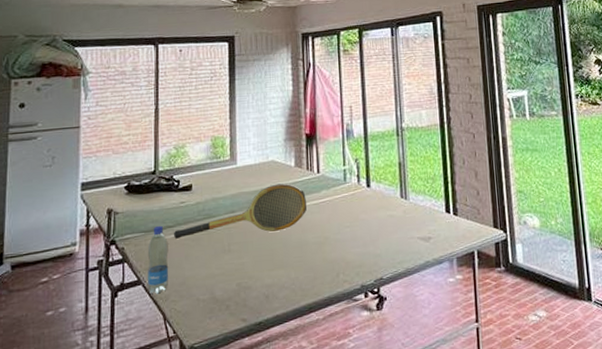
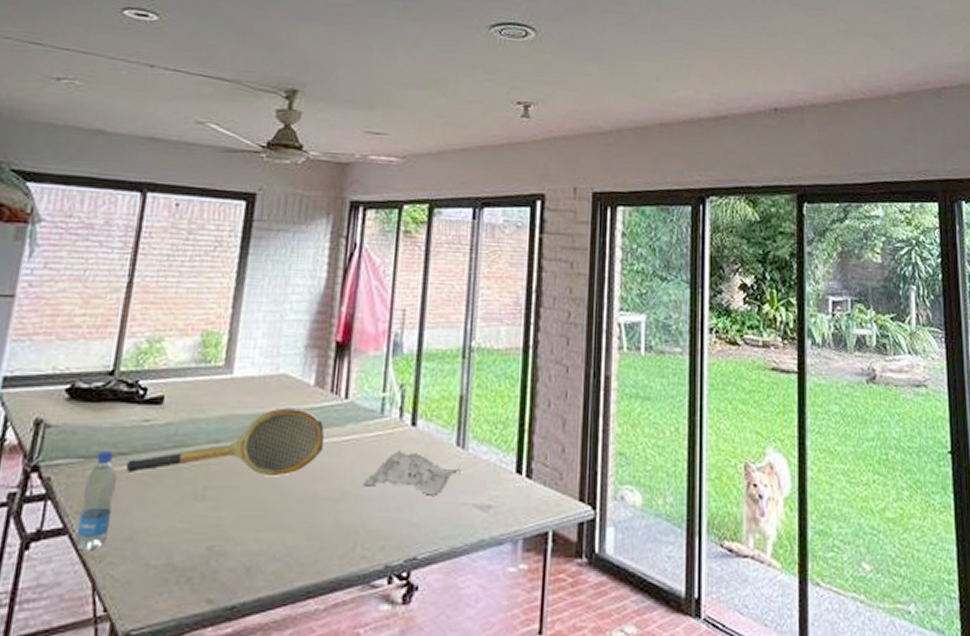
plastic bag: none [338,205,407,235] -> present [362,450,462,496]

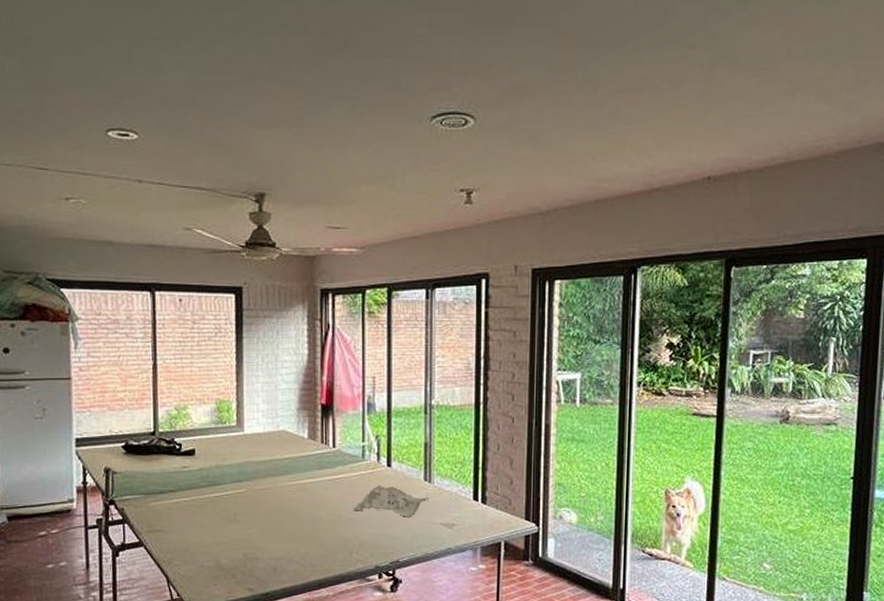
bottle: present [76,450,117,551] -> none [148,489,172,557]
tennis racket: present [125,407,324,477] -> none [175,455,320,506]

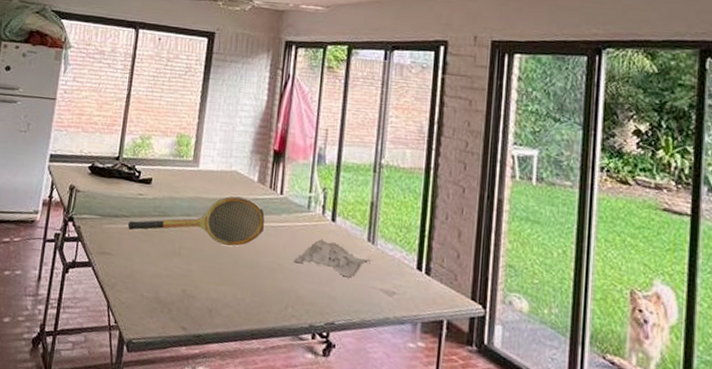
tennis racket: none [175,455,320,506] -> present [127,196,265,246]

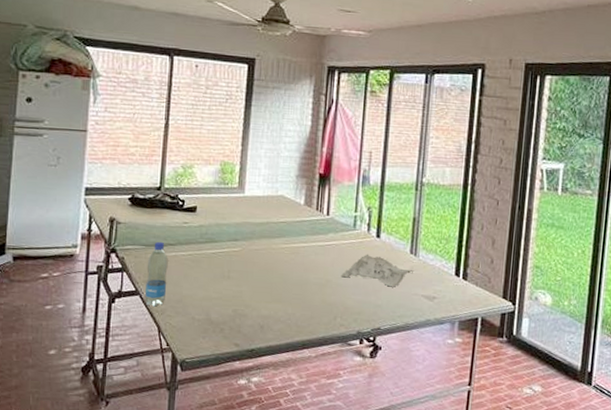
bottle: none [97,212,122,280] -> present [145,241,168,307]
tennis racket: present [127,196,265,246] -> none [173,219,312,267]

